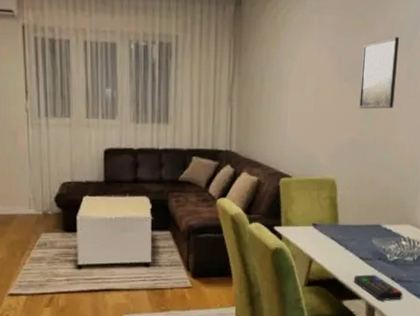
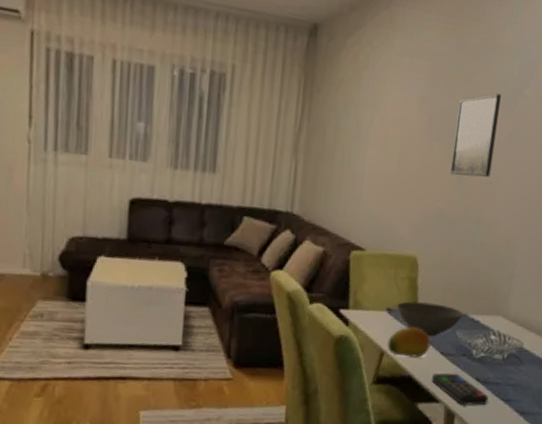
fruit: none [315,238,351,263] -> present [387,327,431,358]
bowl: none [321,217,377,245] -> present [397,301,463,337]

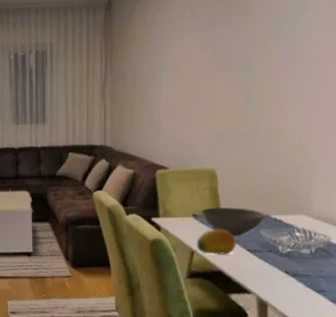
remote control: present [432,372,489,406] -> none [242,267,300,296]
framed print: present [450,93,501,177] -> none [238,21,279,97]

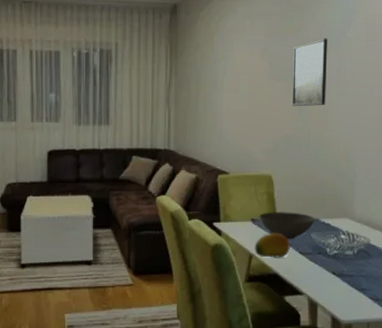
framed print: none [238,21,279,97] -> present [292,38,327,107]

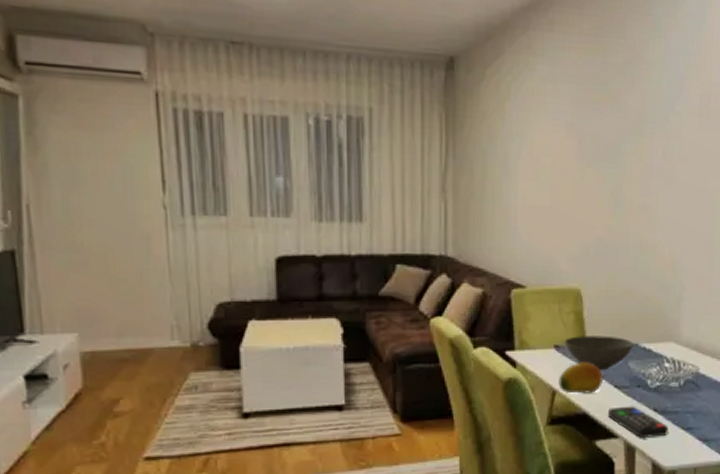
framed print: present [292,38,327,107] -> none [606,111,651,201]
remote control: none [295,269,345,296] -> present [608,406,669,438]

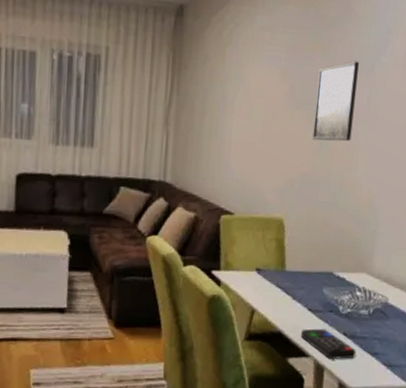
fruit: present [558,363,603,394] -> none [257,286,299,315]
bowl: present [565,336,634,371] -> none [266,261,329,295]
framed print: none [606,111,651,201] -> present [312,61,359,142]

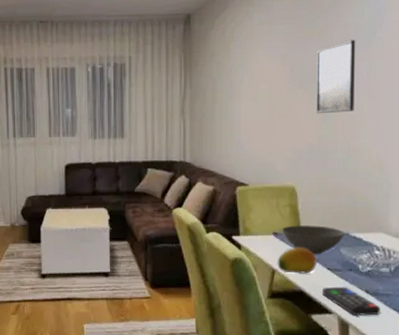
fruit: none [257,286,299,315] -> present [277,248,317,274]
bowl: none [266,261,329,295] -> present [282,225,344,255]

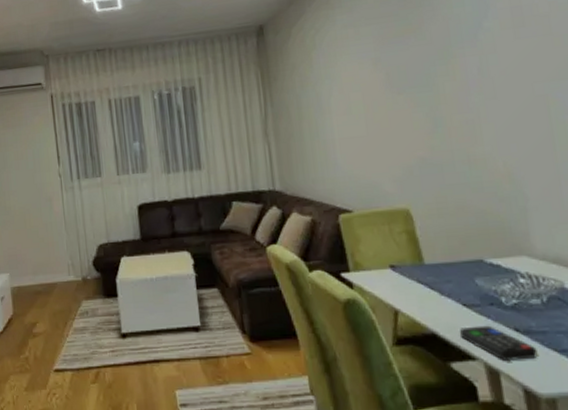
fruit: present [277,248,317,274] -> none [399,281,449,314]
bowl: present [282,225,344,255] -> none [400,253,478,289]
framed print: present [316,39,355,114] -> none [414,33,469,122]

